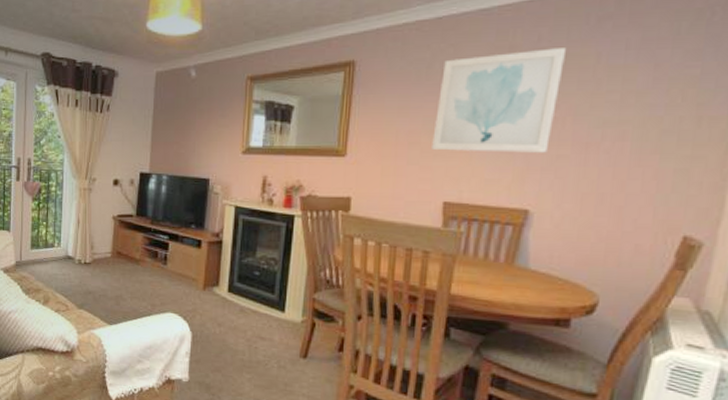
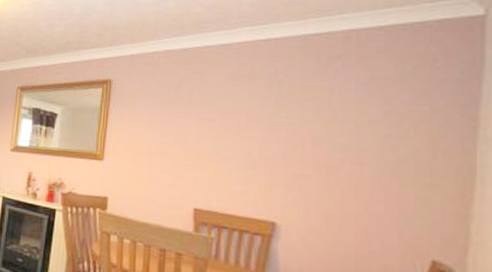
wall art: present [432,48,567,153] -> none [182,80,302,171]

